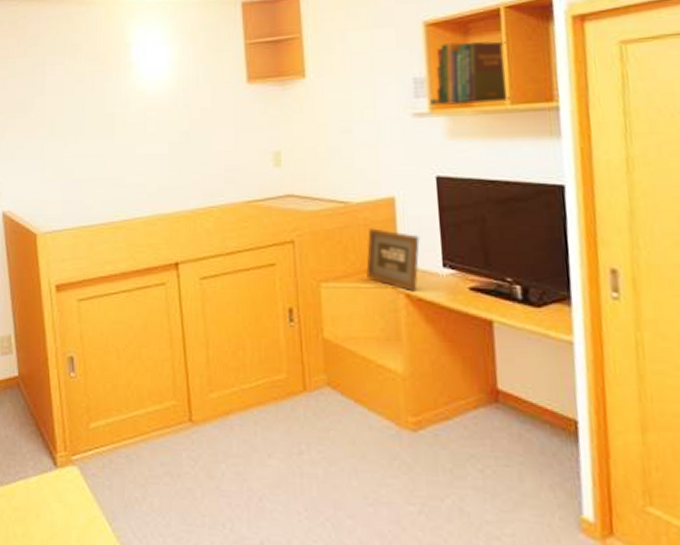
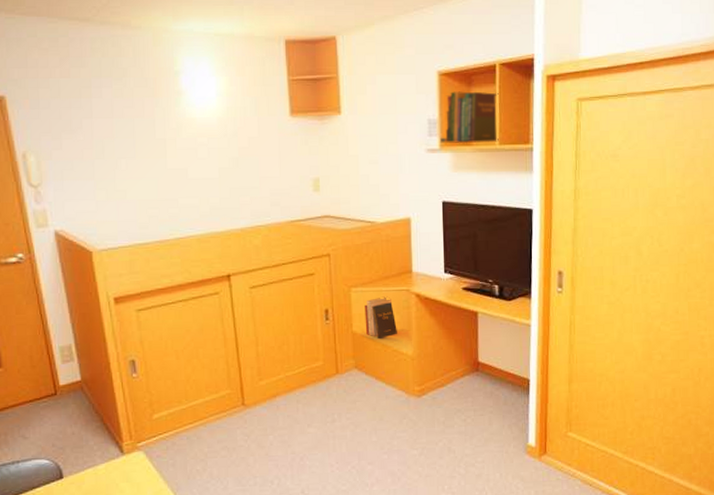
books: none [338,295,382,349] -> present [364,296,397,338]
picture frame: present [366,228,420,292] -> none [387,243,428,293]

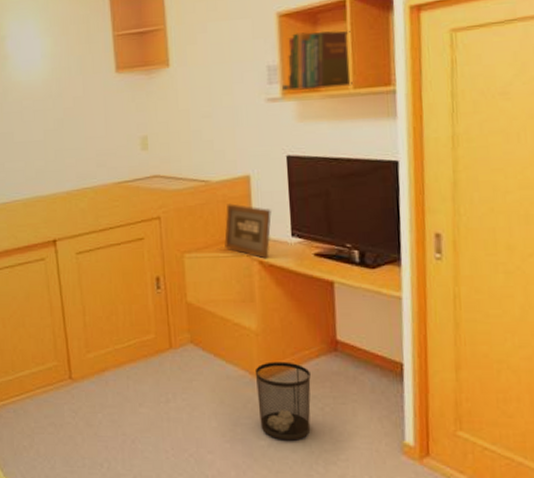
books: present [364,296,397,338] -> none [200,263,238,310]
picture frame: none [387,243,428,293] -> present [224,203,272,259]
waste bin: none [410,381,456,449] -> present [254,361,311,441]

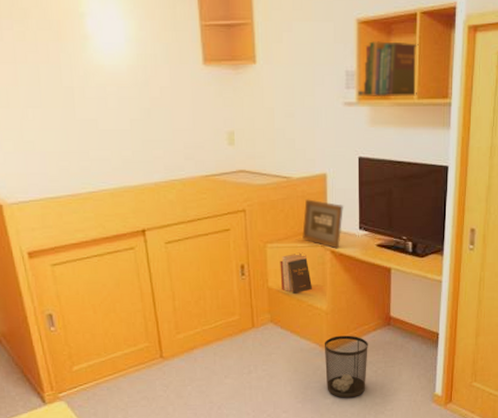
books: none [200,263,238,310] -> present [280,252,312,294]

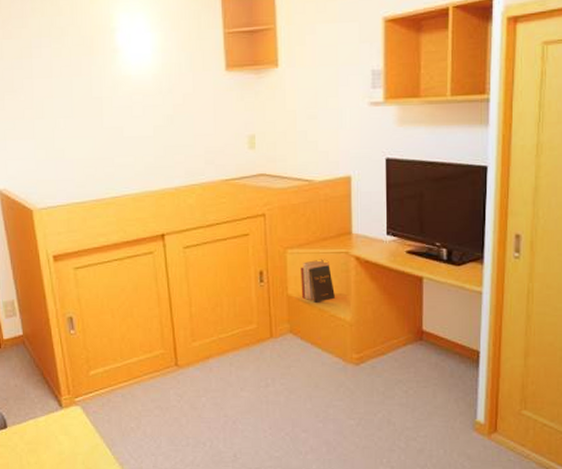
picture frame: present [302,199,343,249] -> none [325,203,369,255]
waste bin: present [324,335,368,398] -> none [347,350,397,420]
books: present [358,41,419,98] -> none [385,38,451,96]

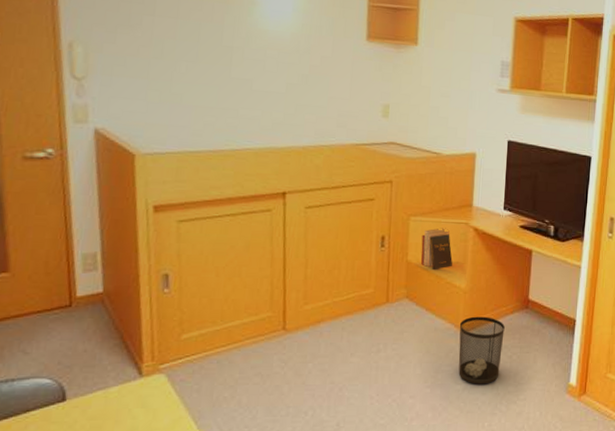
waste bin: none [347,350,397,420] -> present [458,316,505,384]

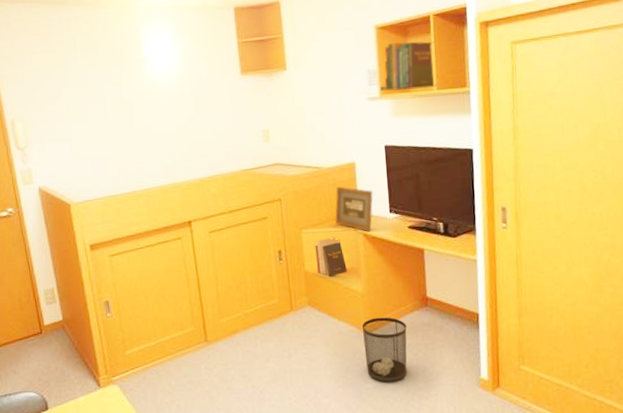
picture frame: none [447,176,490,227] -> present [335,186,373,232]
books: none [511,38,569,90] -> present [380,41,436,92]

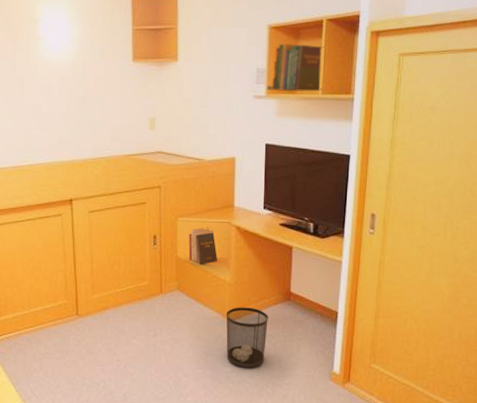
picture frame: present [335,186,373,232] -> none [211,179,250,226]

